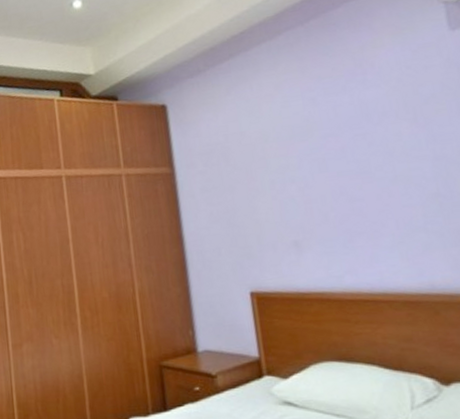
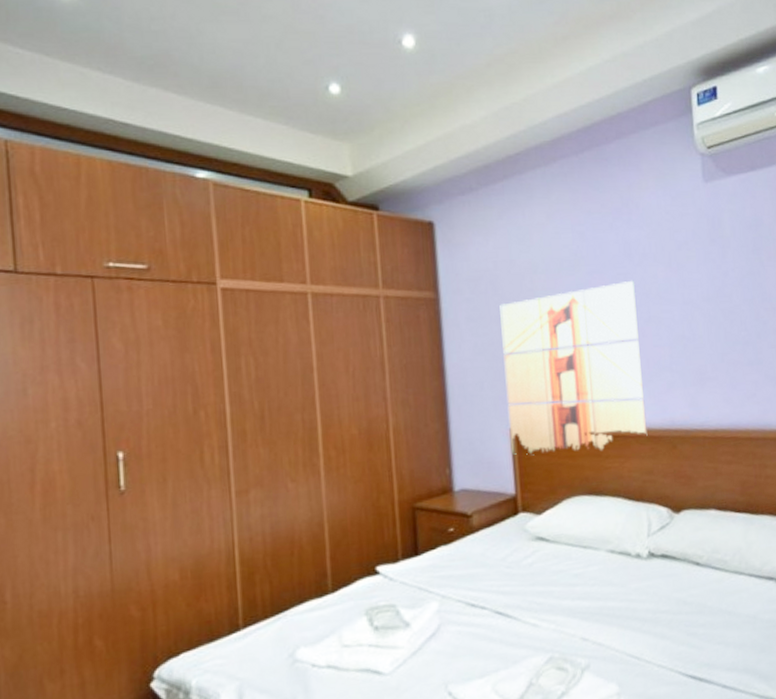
wall art: none [232,140,403,320] -> present [500,280,648,456]

